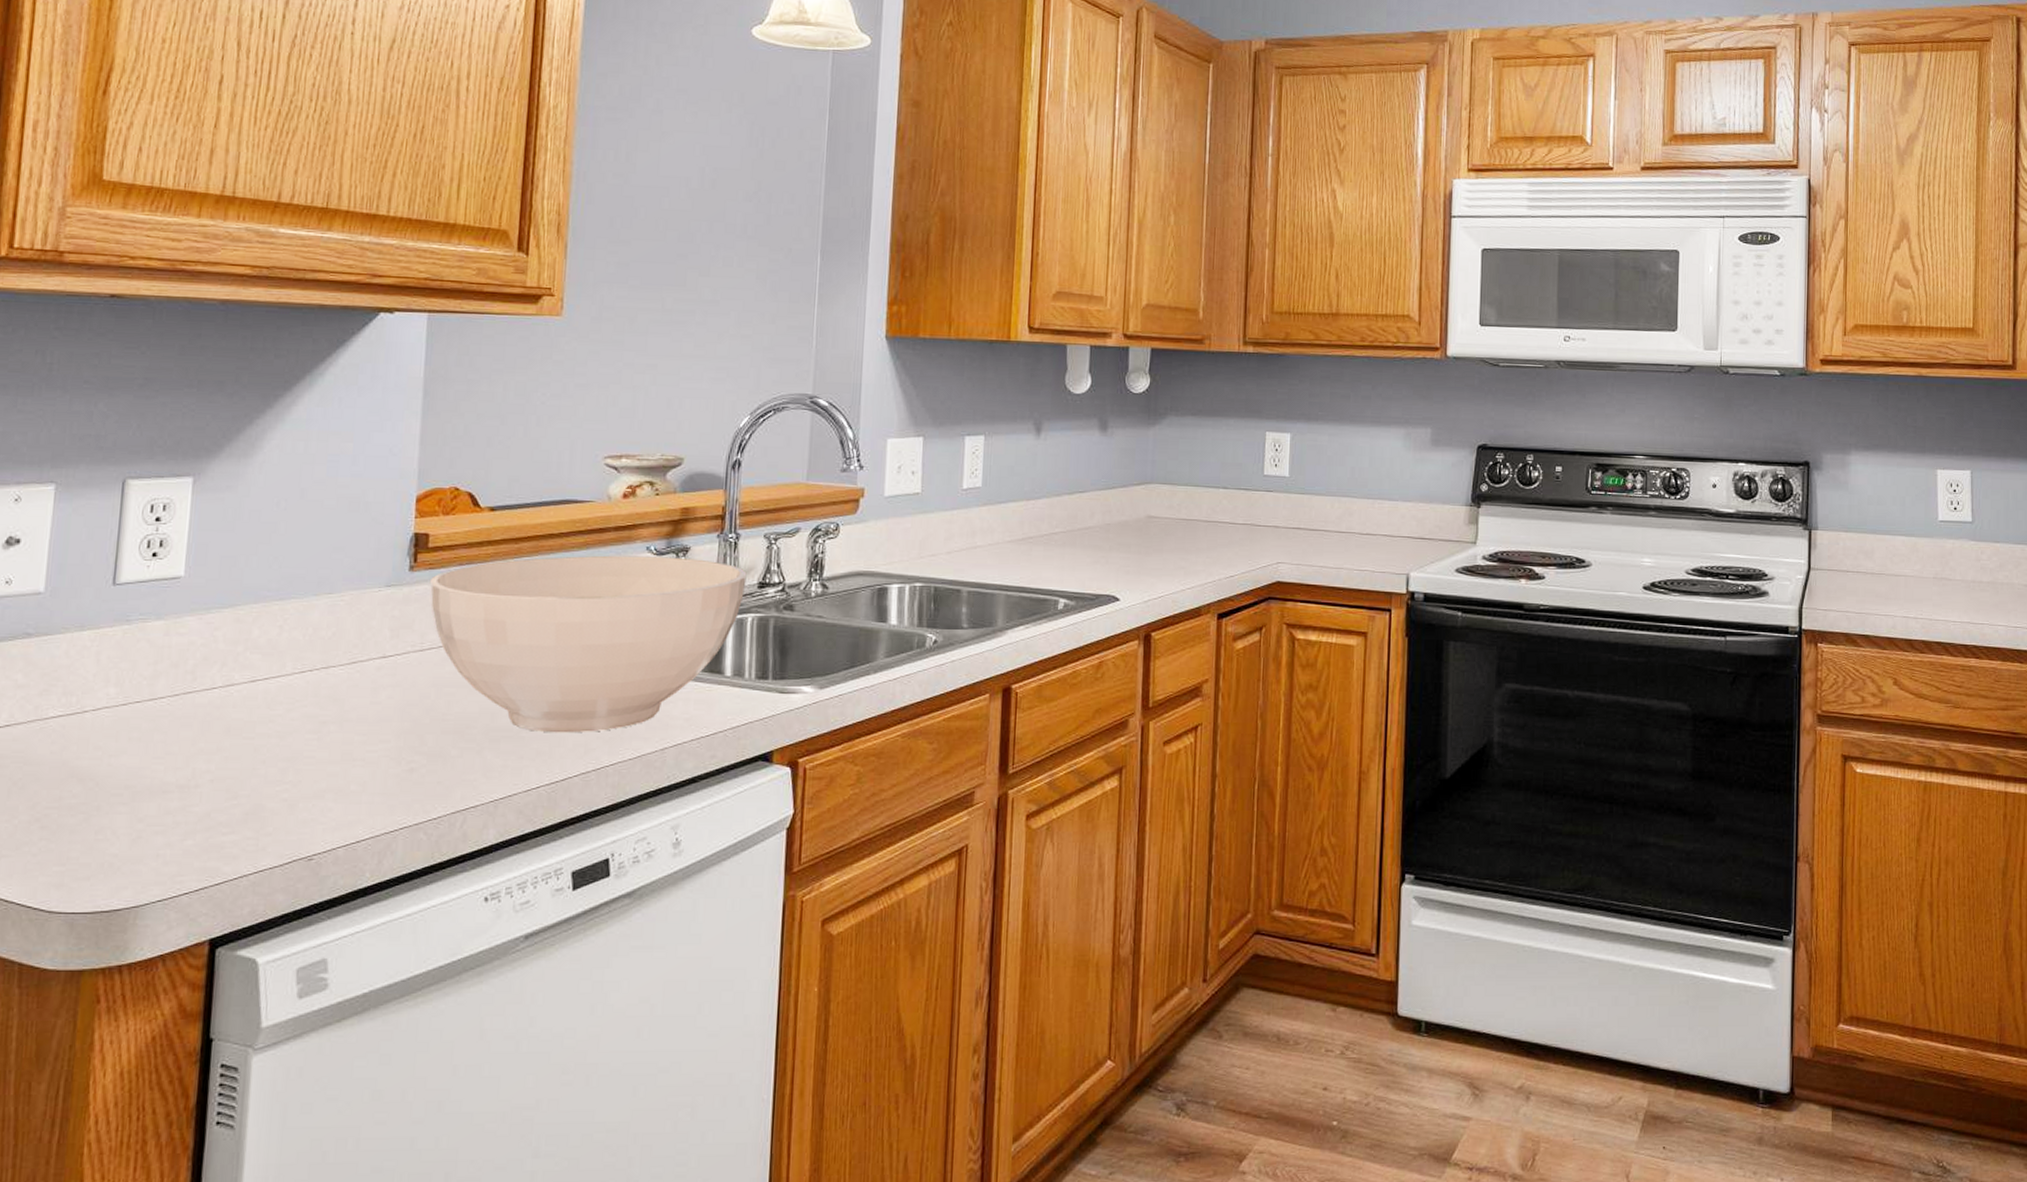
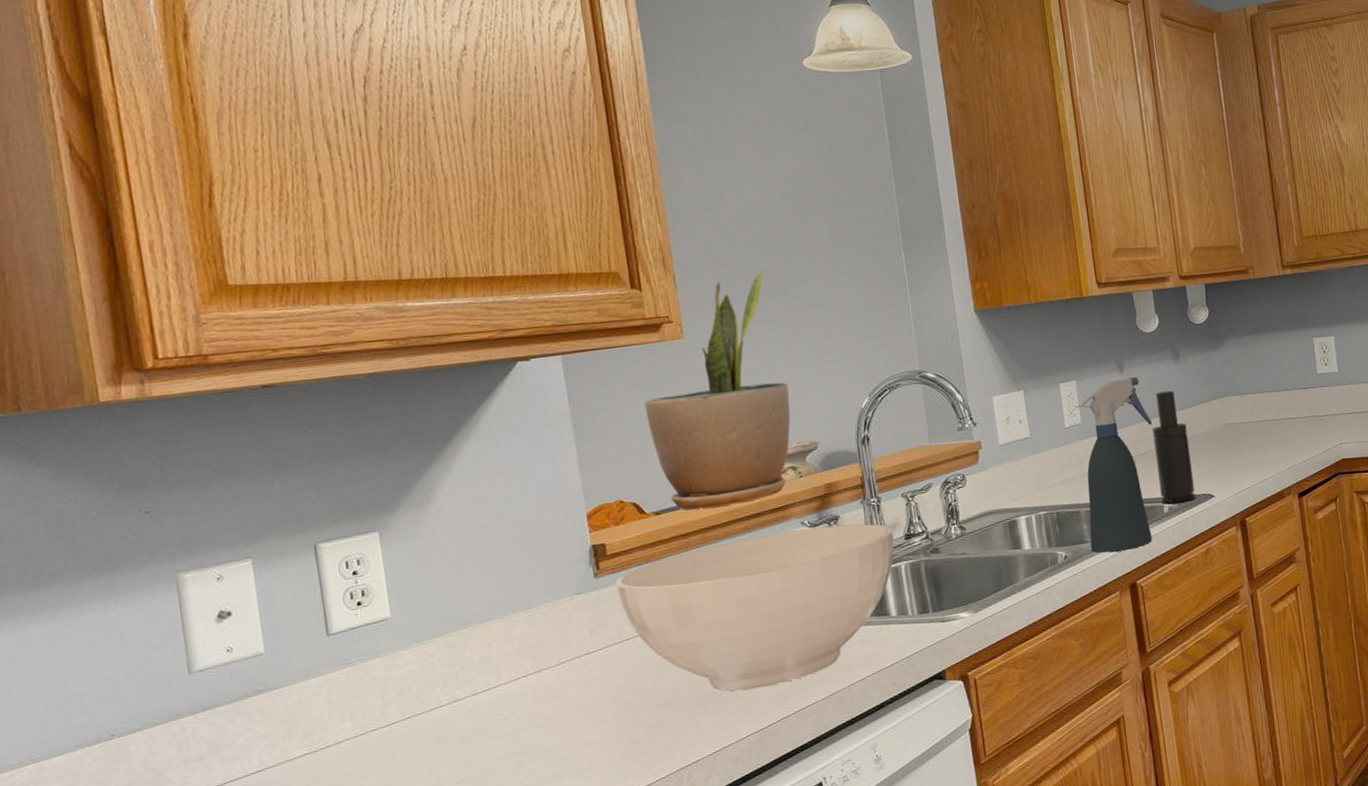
potted plant: none [503,251,668,514] -> present [644,268,791,510]
spray bottle: none [966,442,1062,646] -> present [1074,376,1152,553]
soap dispenser: none [1057,465,1102,601] -> present [1152,390,1195,505]

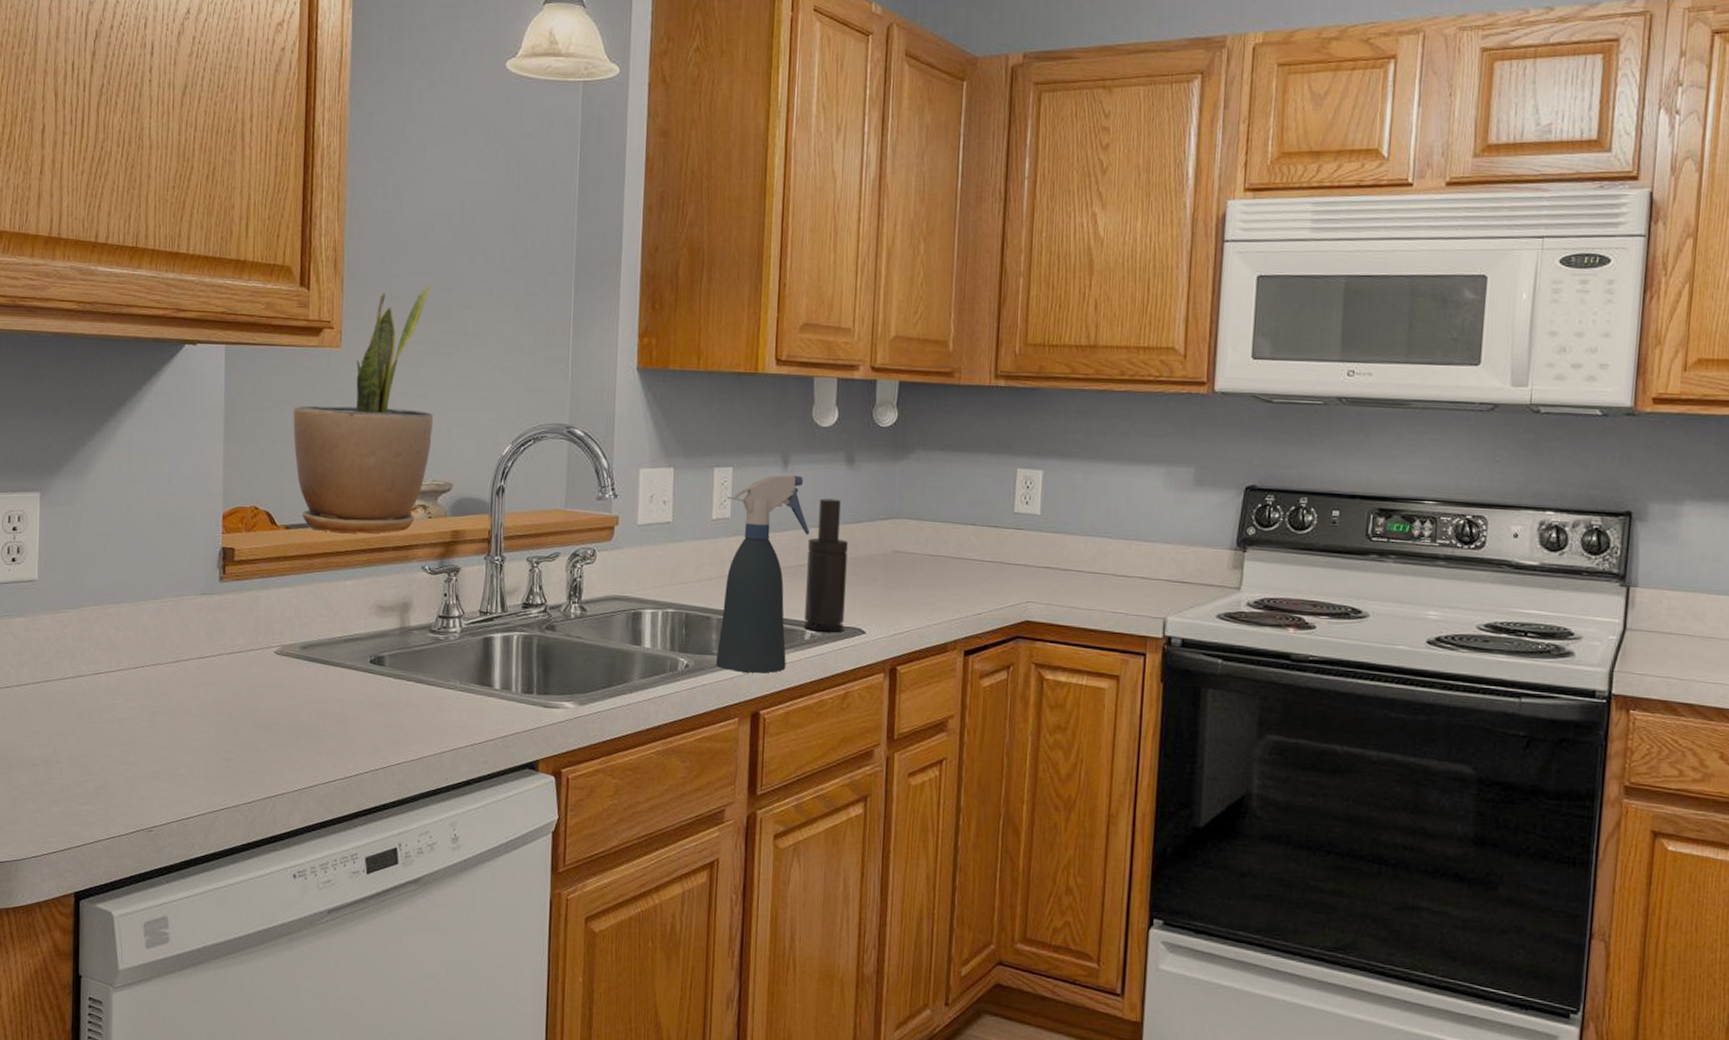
bowl: present [614,523,894,692] -> none [236,573,512,734]

